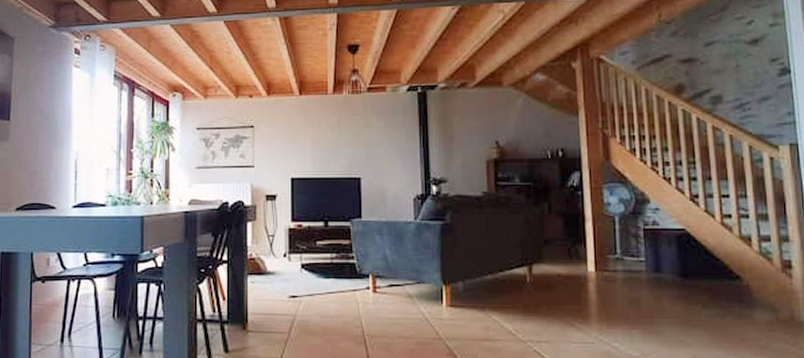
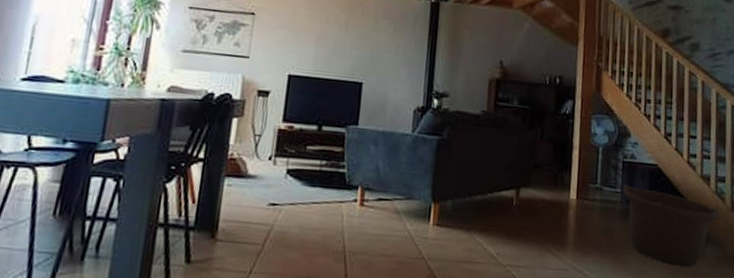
basket: none [646,252,767,333] -> present [622,184,719,267]

